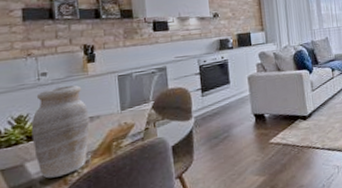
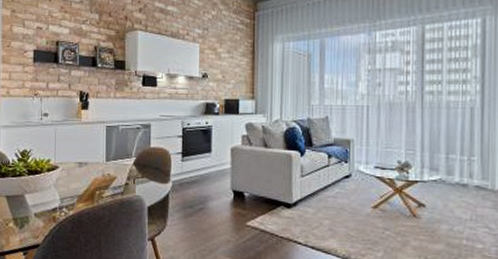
vase: present [31,85,90,179] -> none [32,129,79,213]

